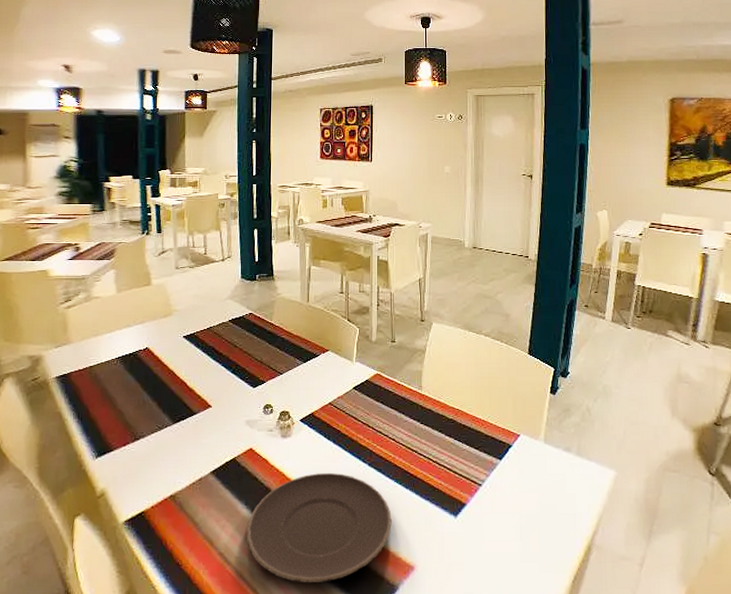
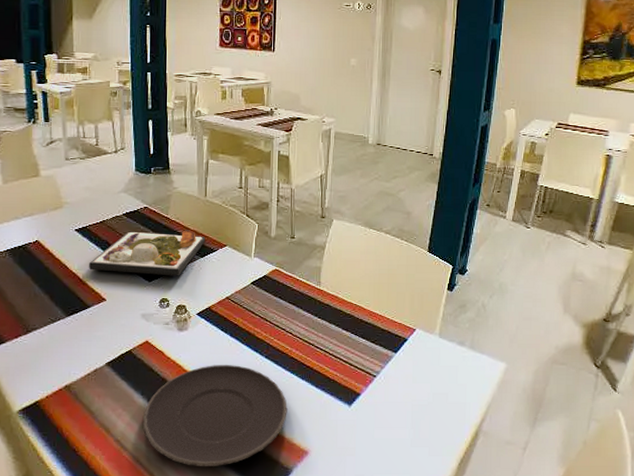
dinner plate: none [195,335,308,382] -> present [88,230,206,276]

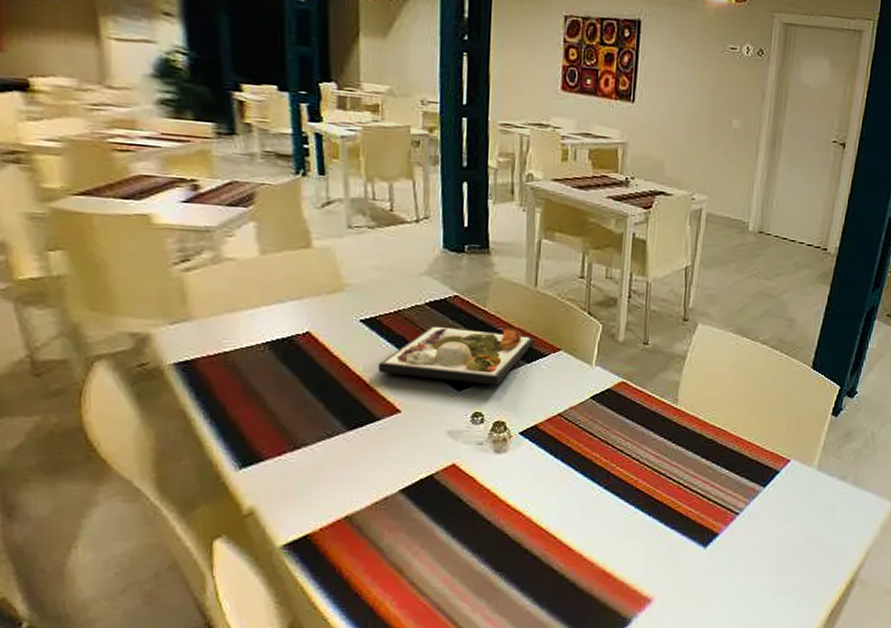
plate: present [143,365,287,467] -> none [447,495,629,616]

